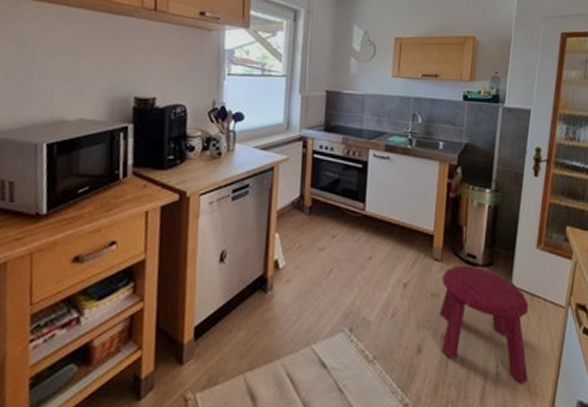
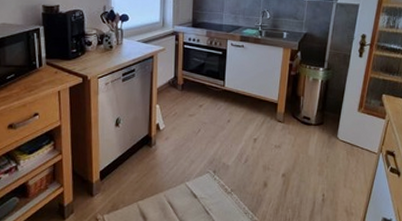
stool: present [439,265,529,384] -> none [280,125,349,207]

